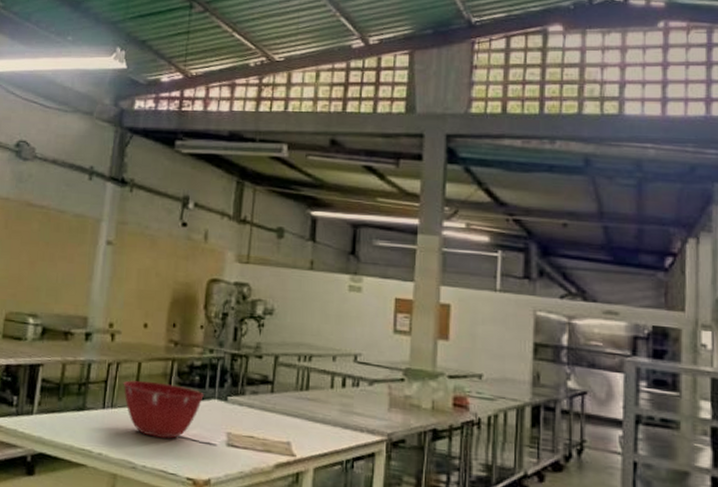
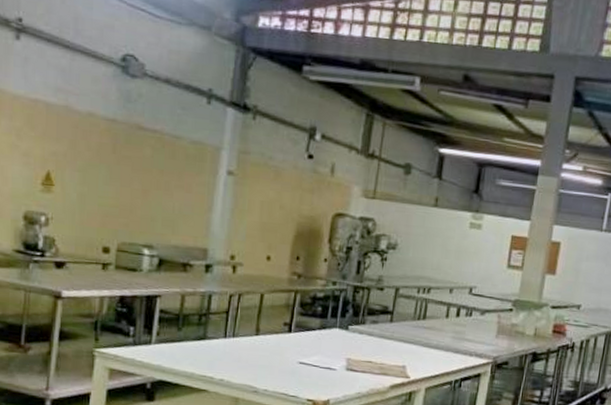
mixing bowl: present [123,380,204,439] -> none [245,311,326,365]

